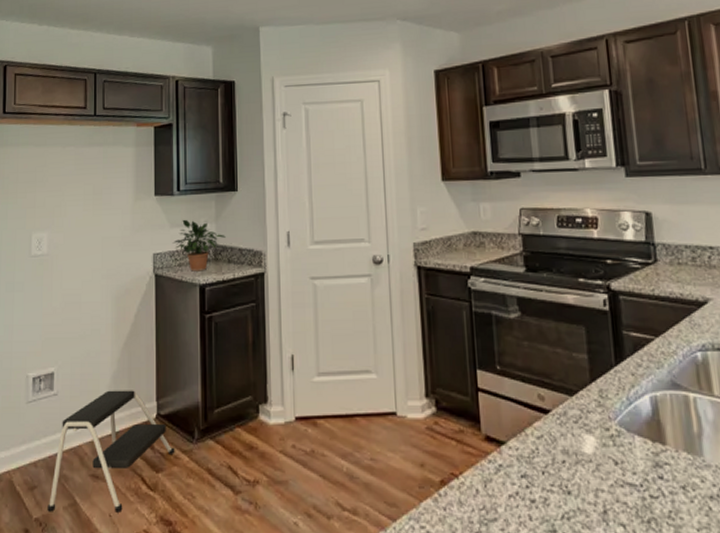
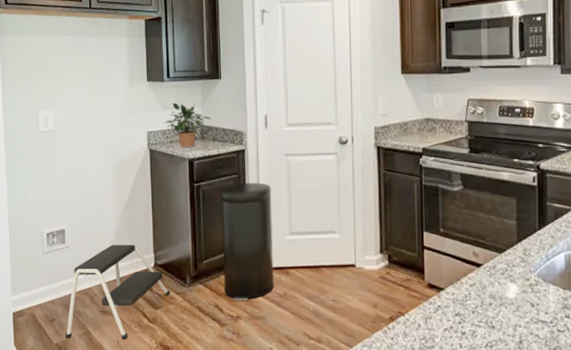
pedal bin: none [236,312,299,460] -> present [221,182,274,301]

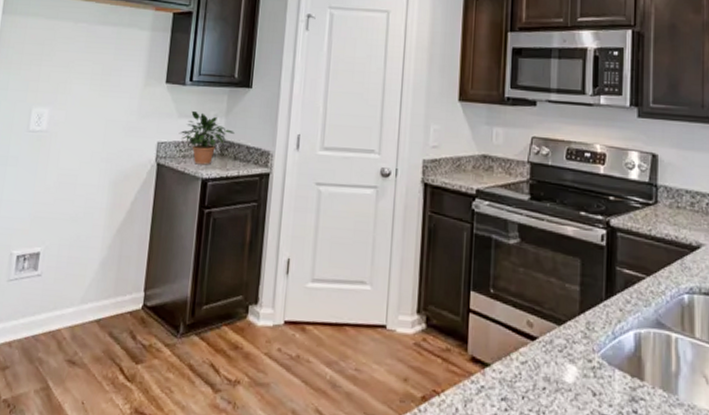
step stool: present [65,244,171,340] -> none [17,276,158,401]
pedal bin: present [221,182,274,301] -> none [224,213,296,361]

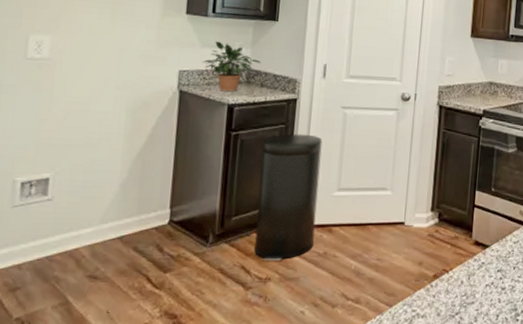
pedal bin: none [224,213,296,361] -> present [254,133,323,261]

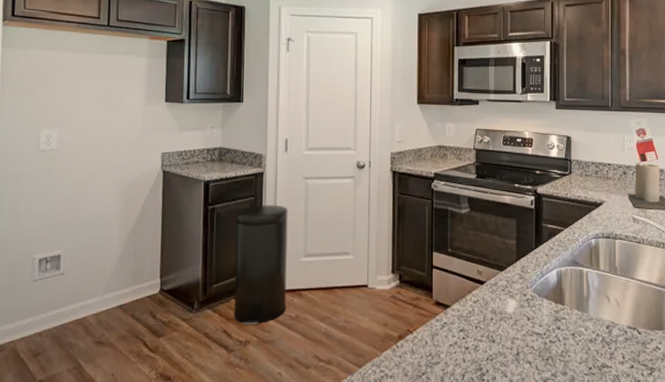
potted plant: present [202,41,261,92] -> none [180,124,230,170]

